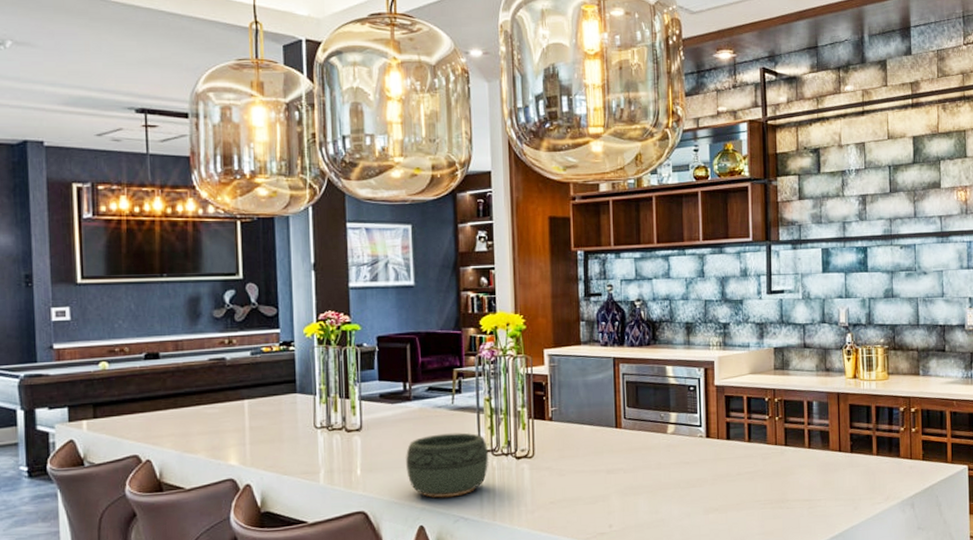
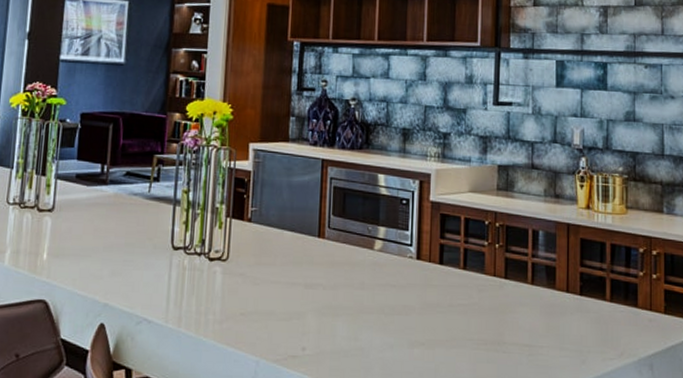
bowl: present [406,432,489,498] -> none [93,223,181,295]

